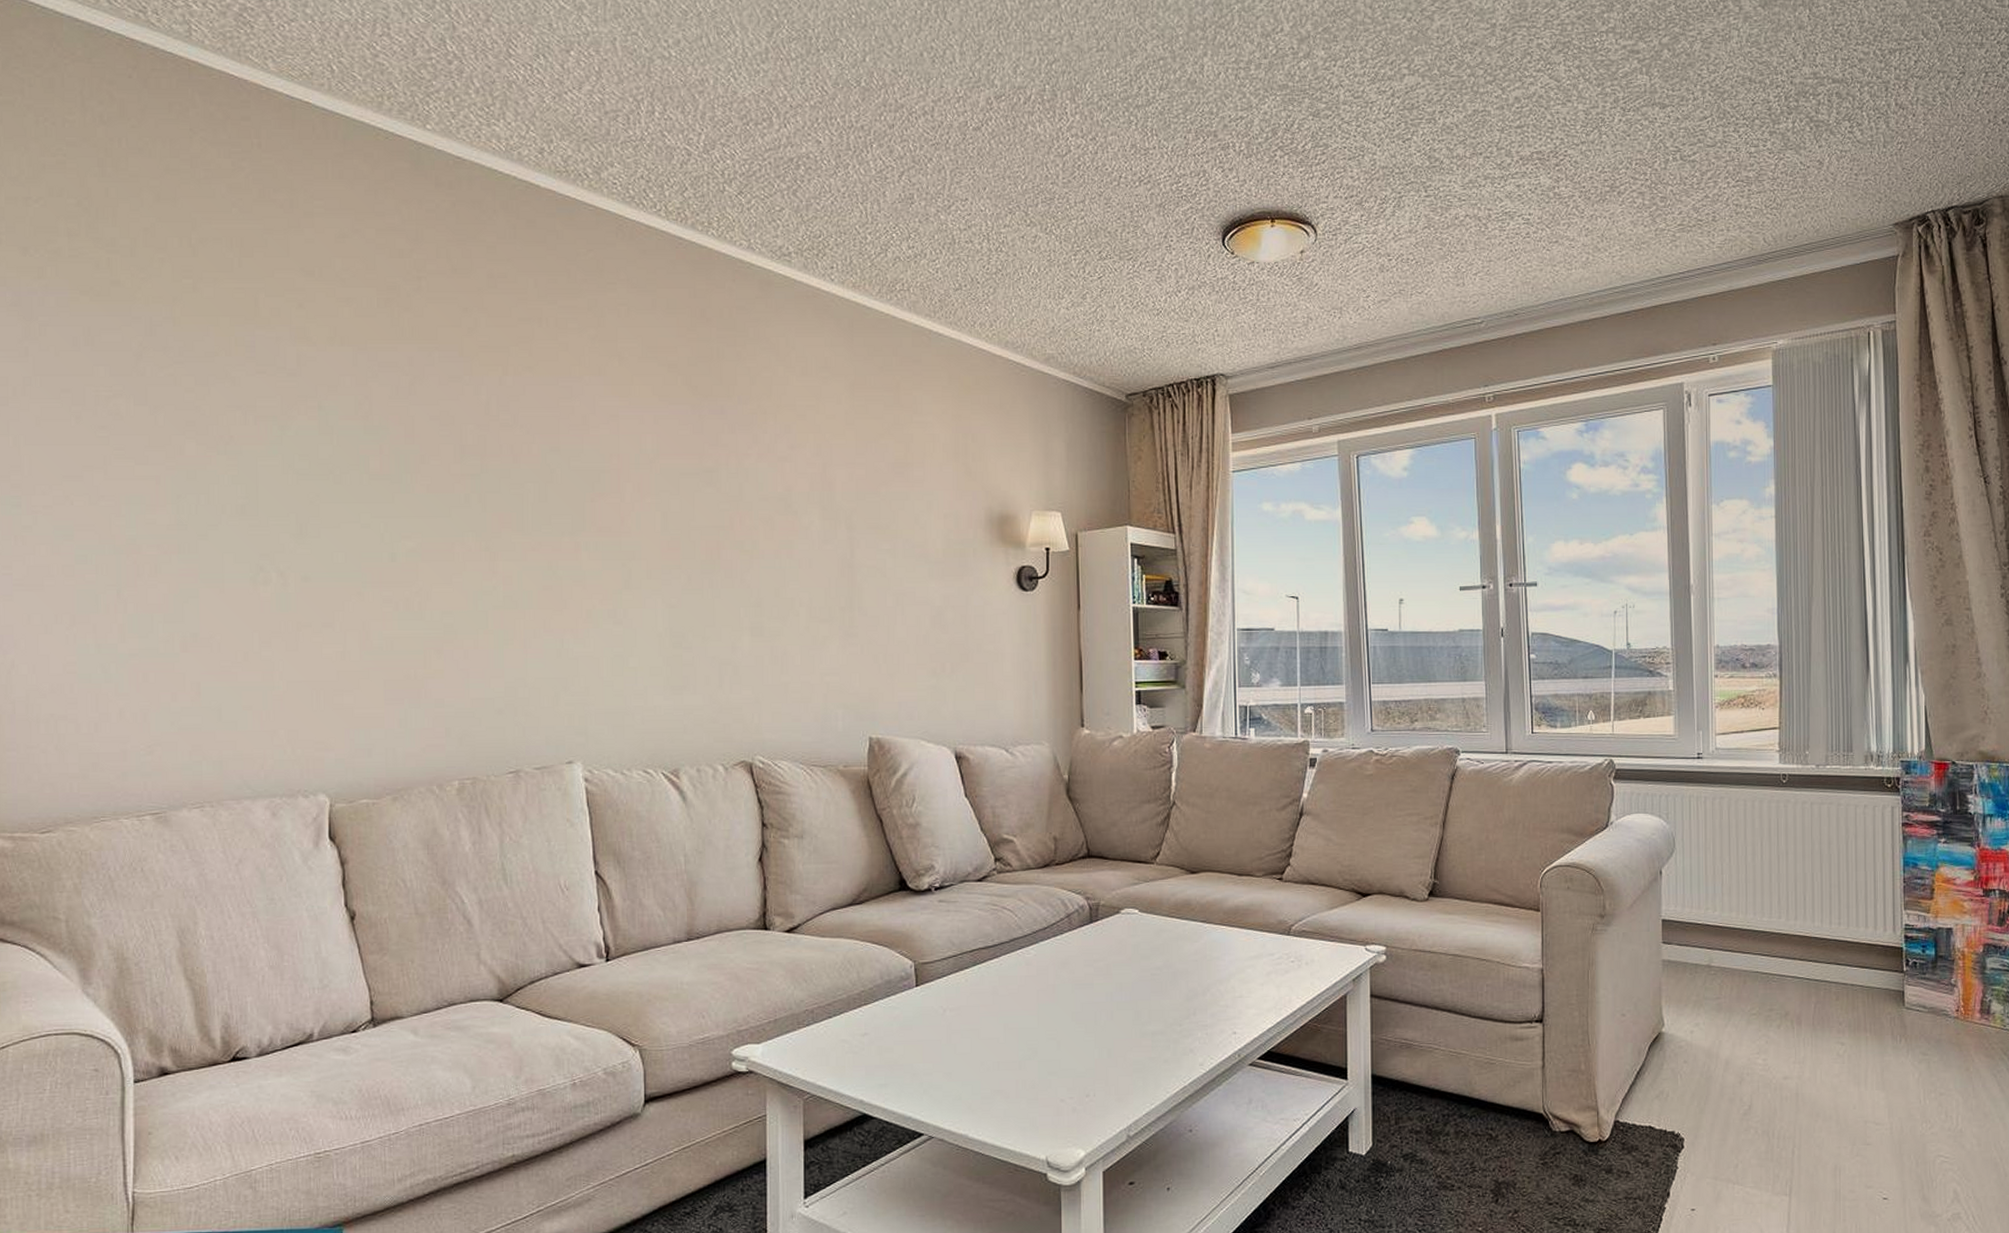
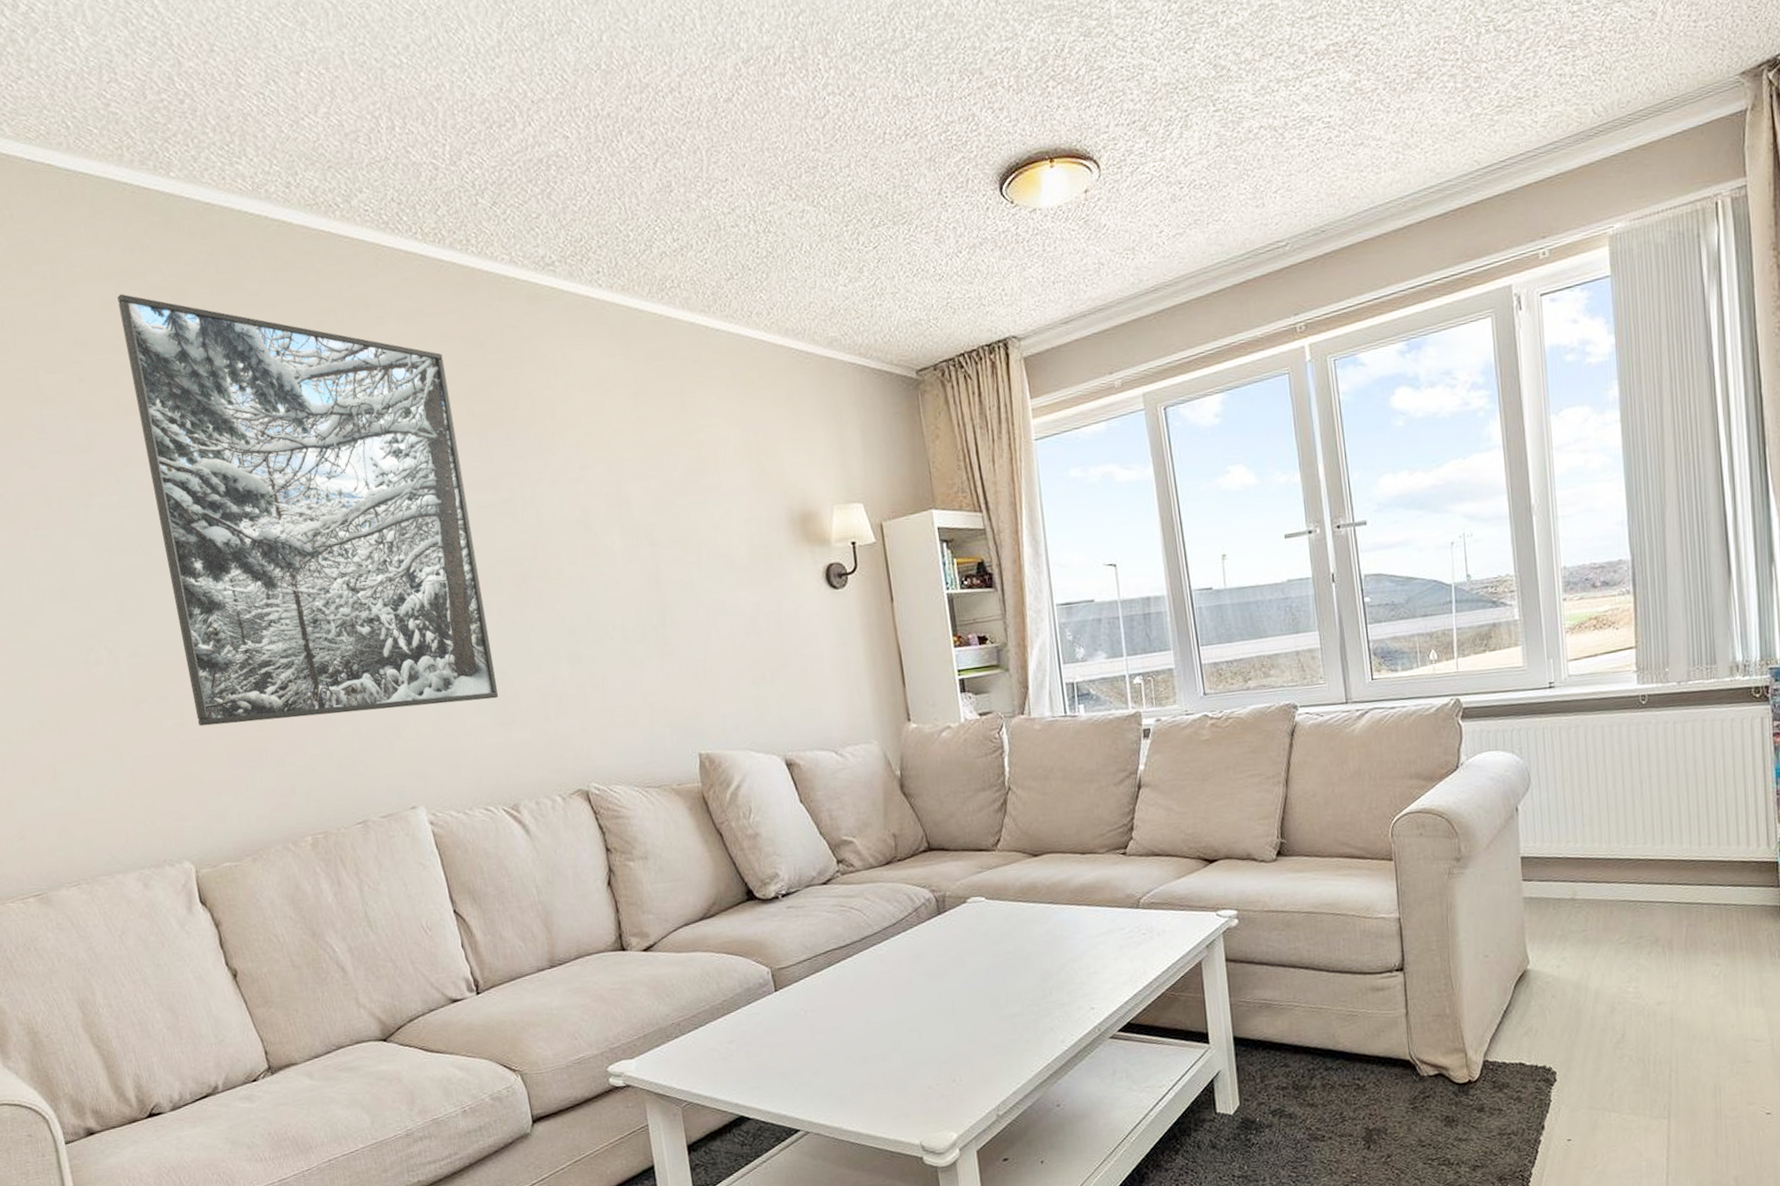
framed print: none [352,230,675,662] -> present [117,293,499,727]

